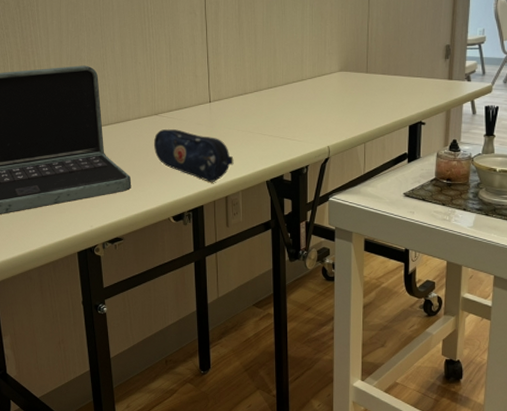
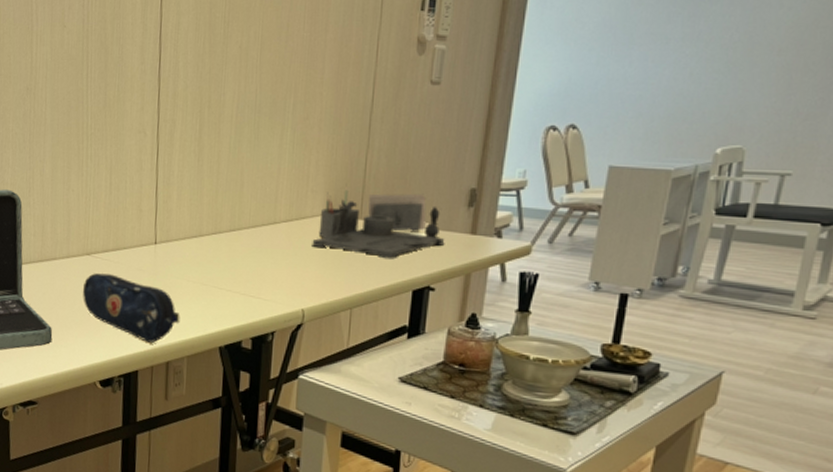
desk organizer: none [332,47,430,103] -> present [312,185,445,259]

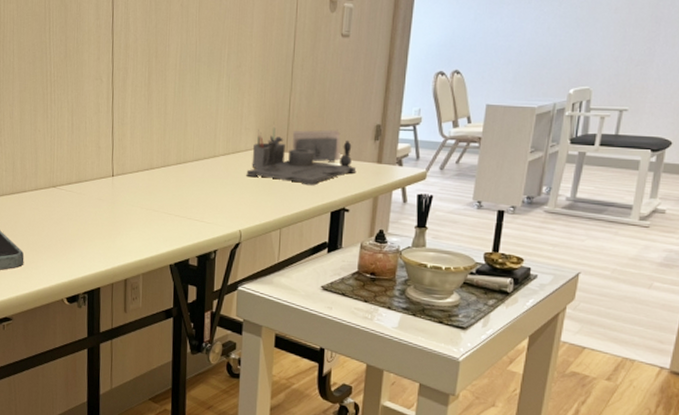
pencil case: present [82,273,180,343] -> none [49,203,136,263]

